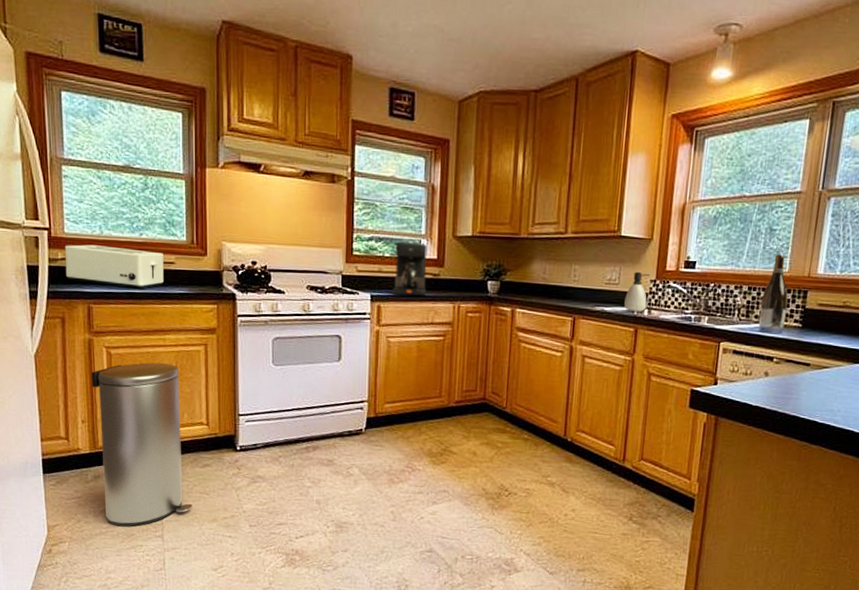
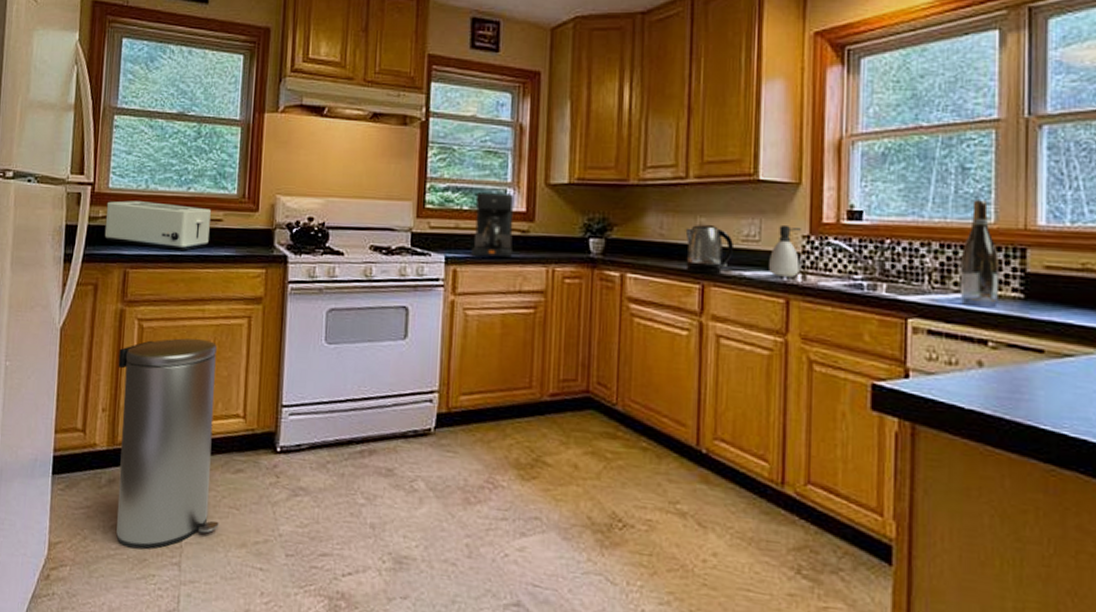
kettle: none [562,270,599,310] -> present [685,224,733,275]

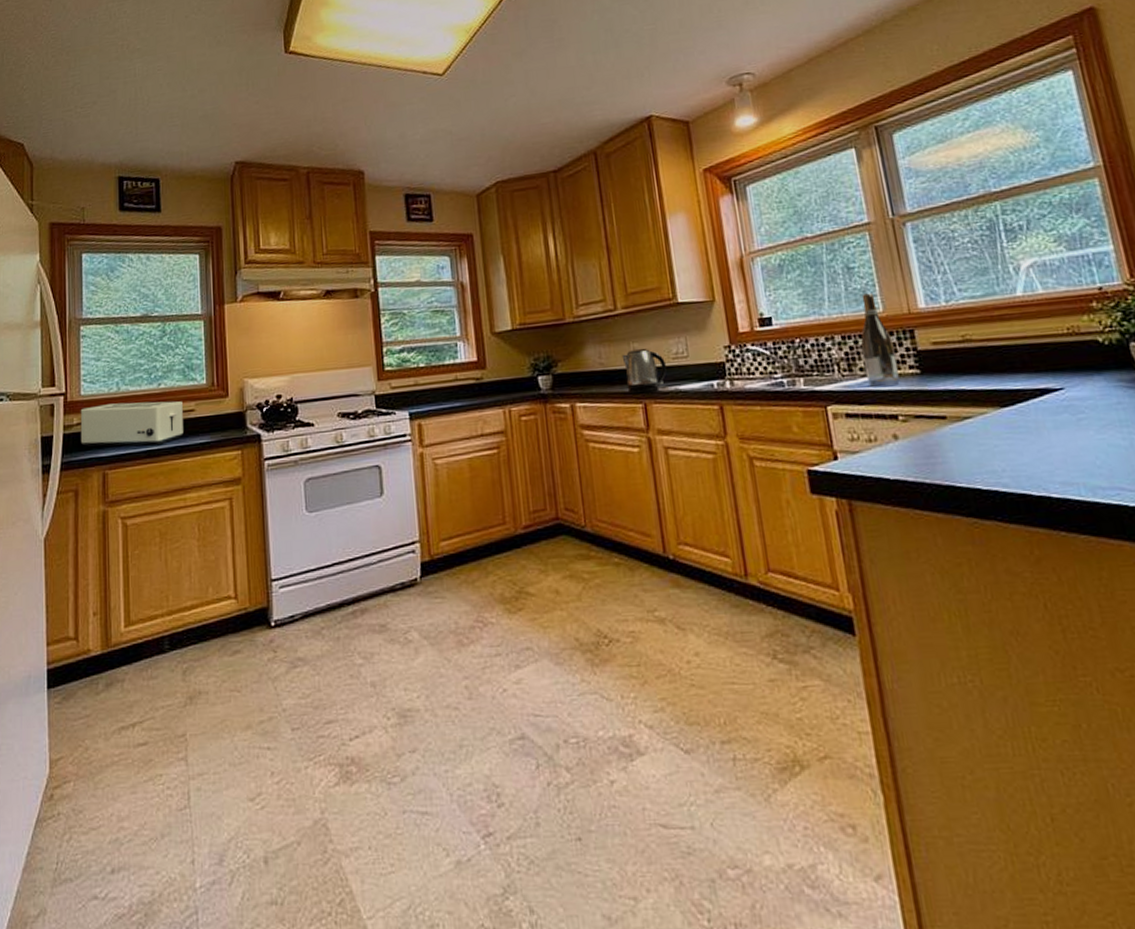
pedal bin: present [116,338,219,550] -> none [105,528,222,751]
coffee maker: present [471,192,515,258] -> none [429,346,471,409]
soap dispenser: present [769,226,801,277] -> none [699,340,727,386]

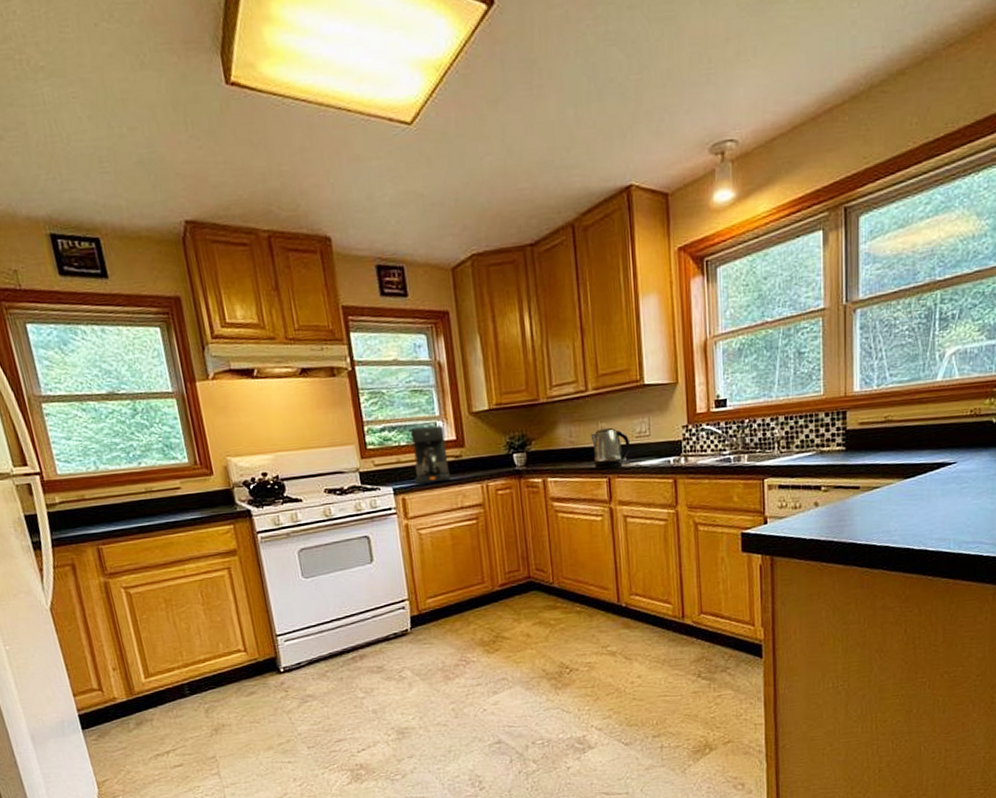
toaster: present [80,401,183,447] -> none [60,479,173,524]
coffee maker: none [429,346,471,409] -> present [410,425,451,485]
wine bottle: present [860,293,900,387] -> none [800,377,827,462]

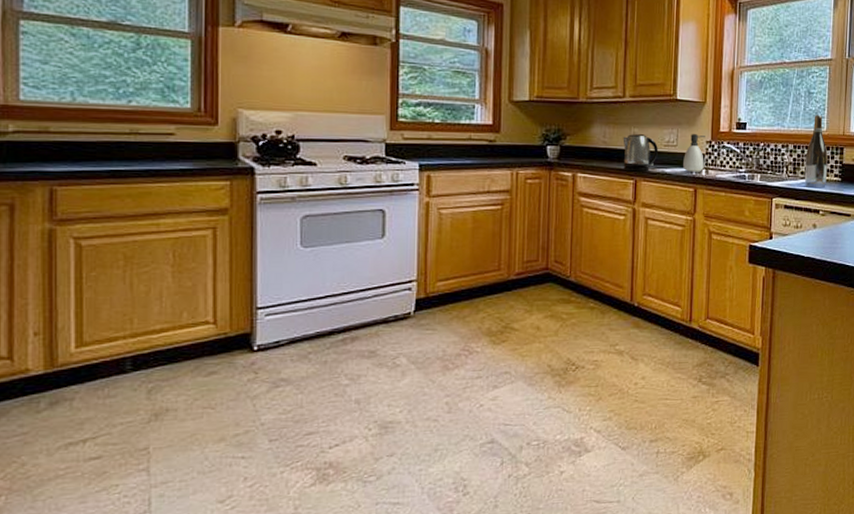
coffee maker: present [410,425,451,485] -> none [444,108,482,164]
soap dispenser: none [658,420,682,462] -> present [683,134,705,172]
wine bottle: none [800,377,827,462] -> present [804,115,828,189]

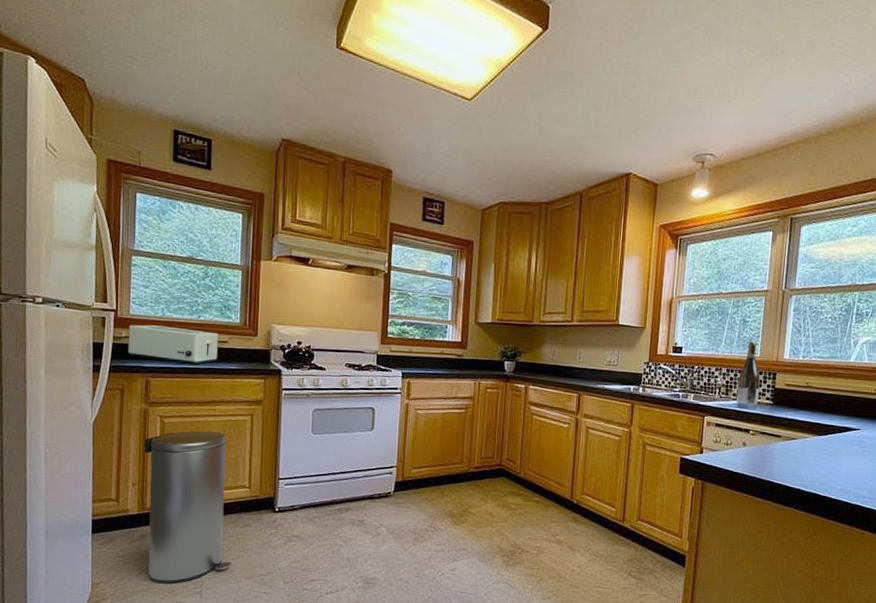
toaster: none [18,114,159,165] -> present [127,324,218,365]
pedal bin: none [51,254,192,465] -> present [144,430,231,584]
kettle: present [623,133,658,172] -> none [568,353,600,387]
soap dispenser: present [683,134,705,172] -> none [622,355,644,390]

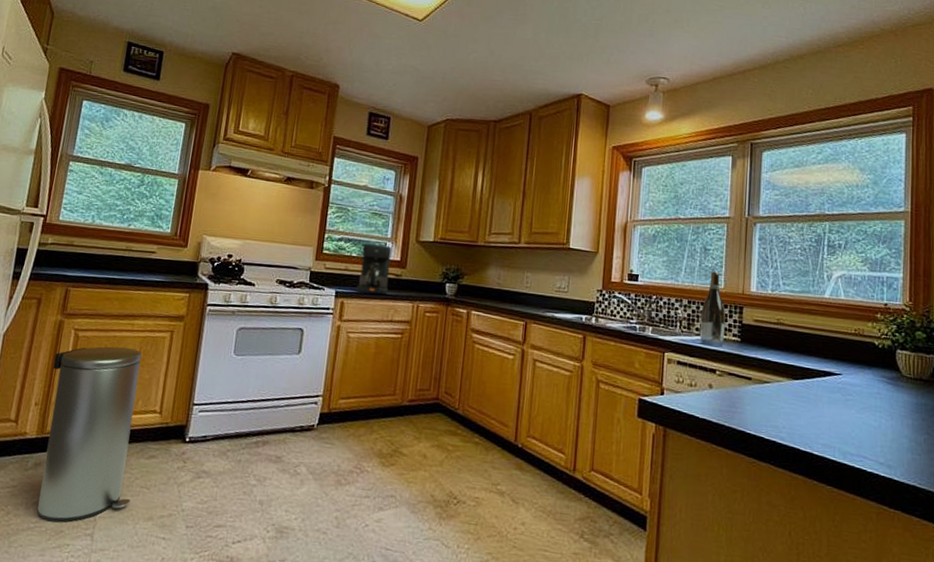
toaster: present [127,324,218,365] -> none [51,231,147,275]
coffee maker: none [421,327,453,374] -> present [356,244,392,295]

